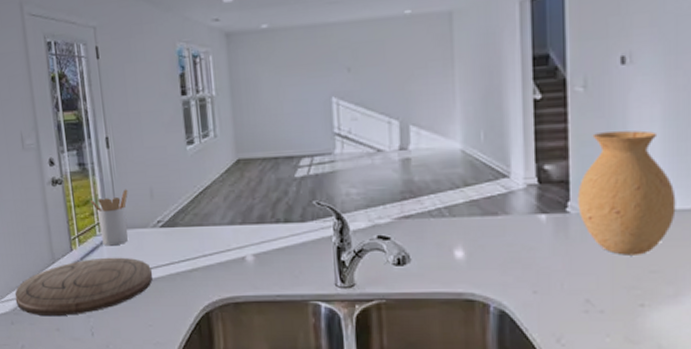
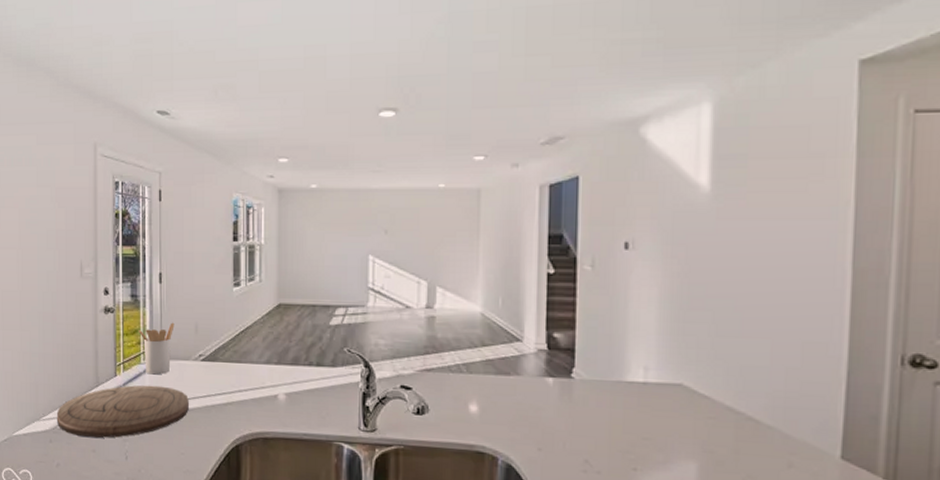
vase: present [577,130,676,255] -> none [581,308,668,423]

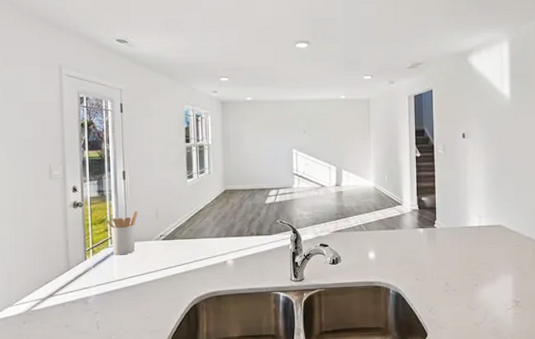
cutting board: present [56,385,189,438] -> none [29,264,153,315]

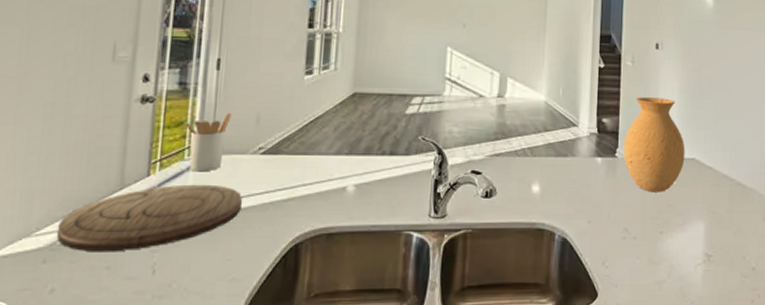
cutting board: none [29,264,153,315] -> present [56,184,242,251]
vase: none [440,178,493,254] -> present [623,97,685,193]

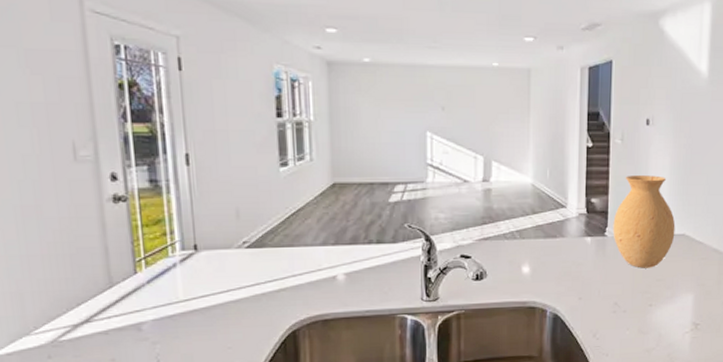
cutting board: present [56,184,242,251] -> none [54,279,234,346]
utensil holder: present [184,113,232,172] -> none [162,208,210,268]

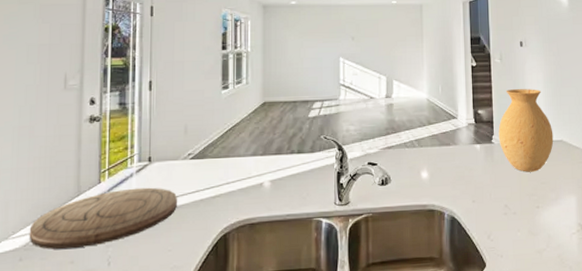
cutting board: none [54,279,234,346] -> present [29,187,177,249]

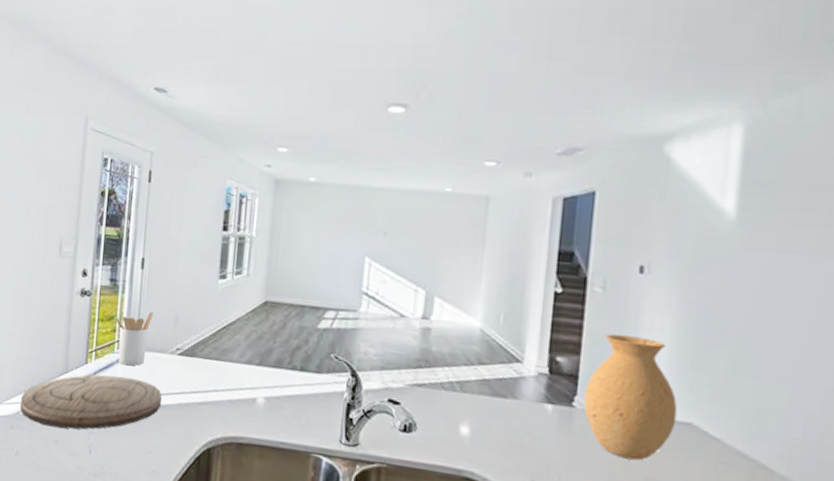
utensil holder: none [126,126,164,178] -> present [114,311,154,366]

